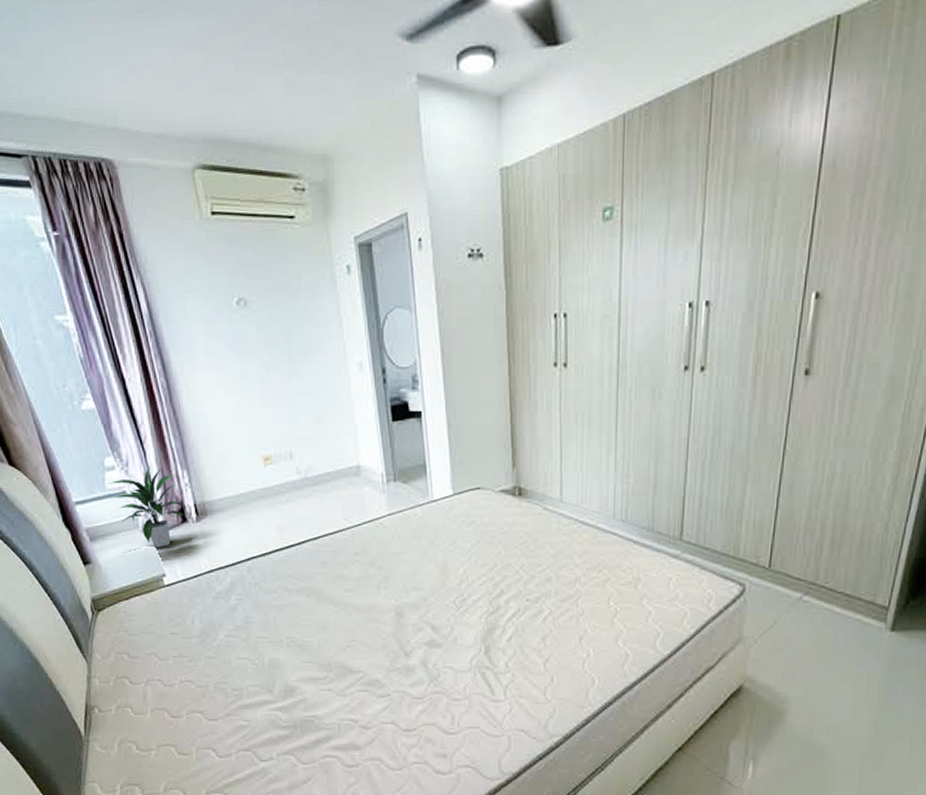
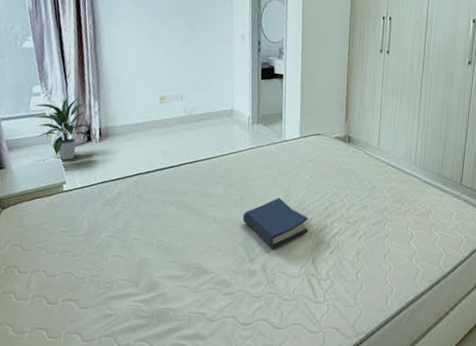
hardback book: none [389,574,476,640] -> present [242,197,308,250]

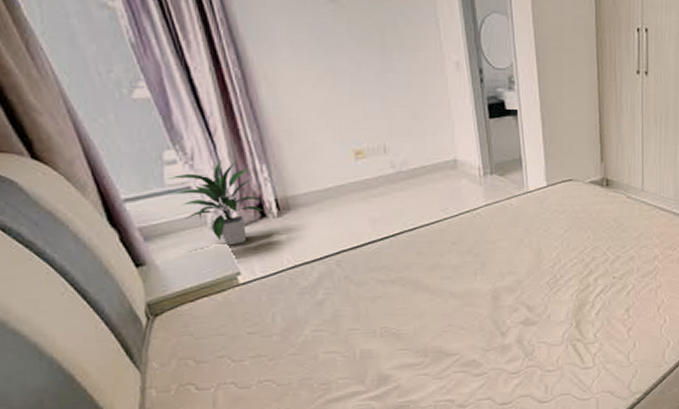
hardback book: present [242,197,308,250] -> none [486,259,568,319]

